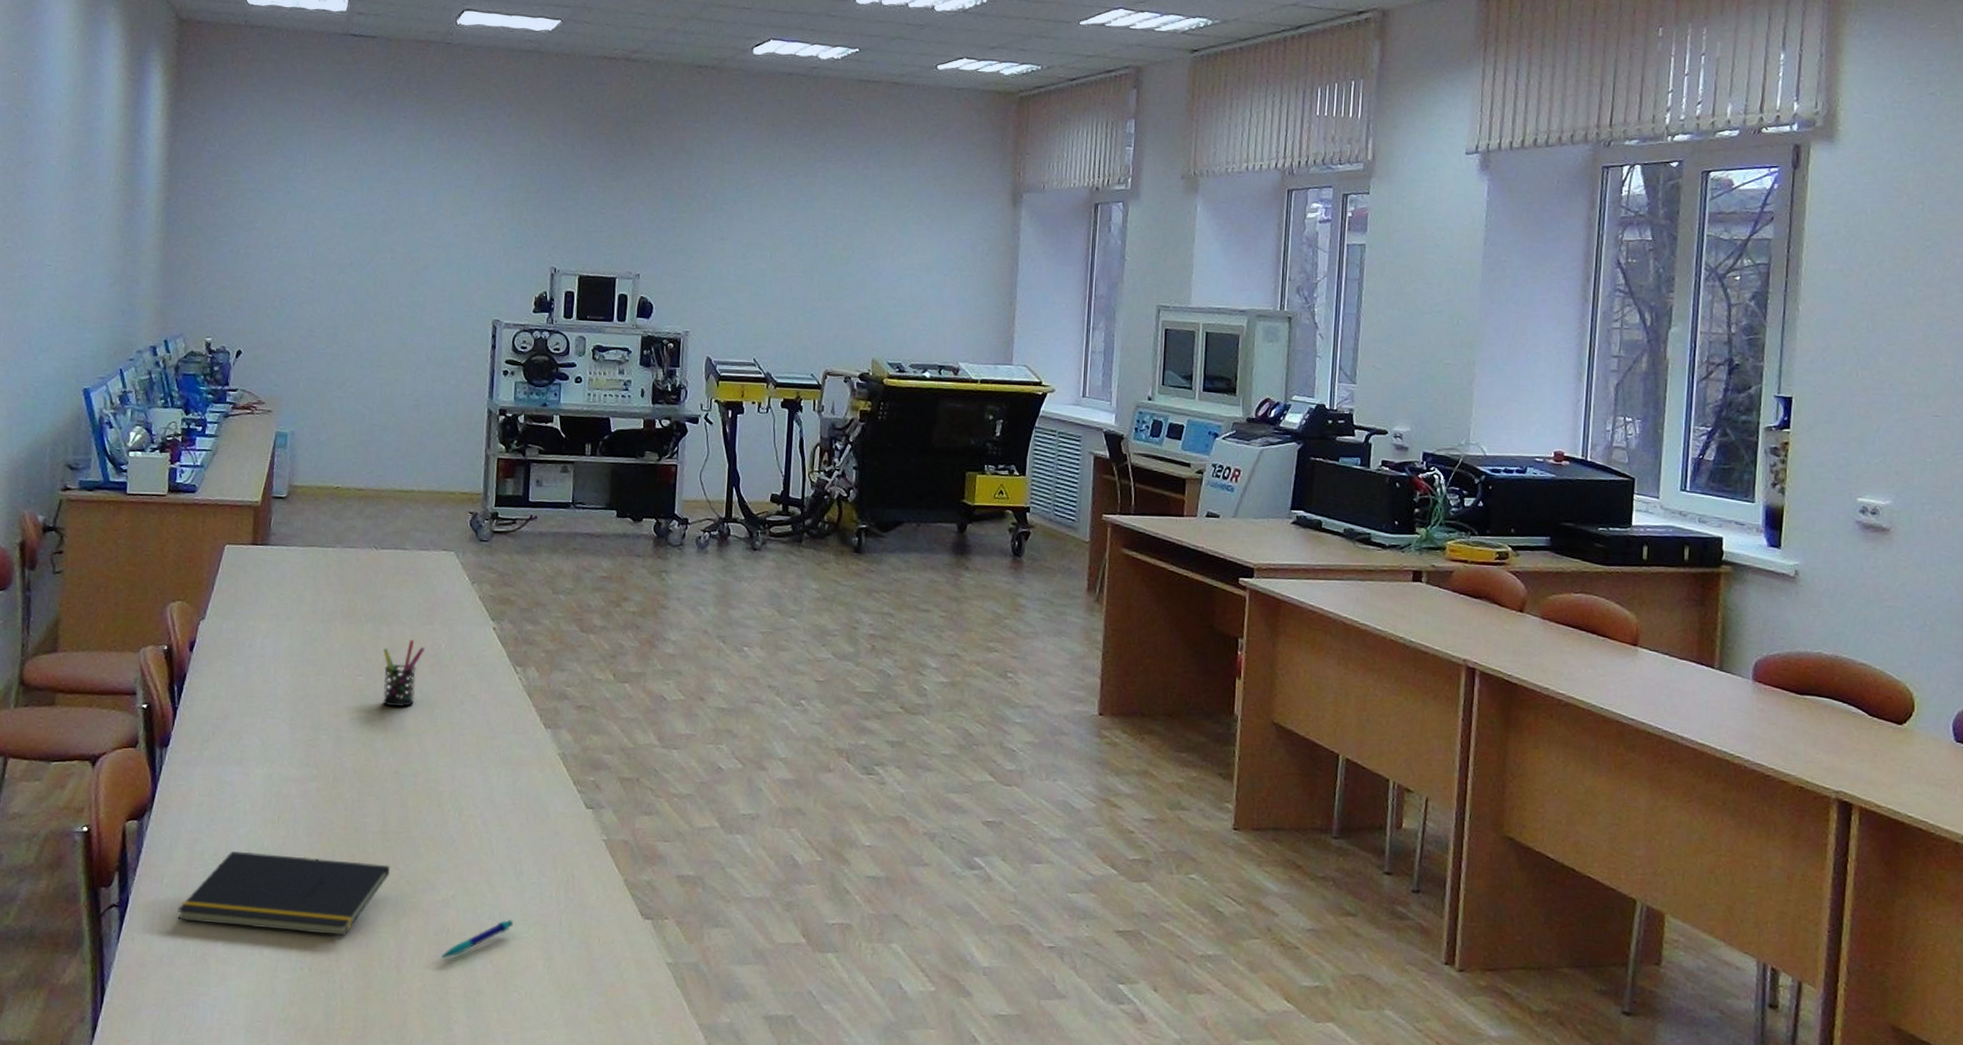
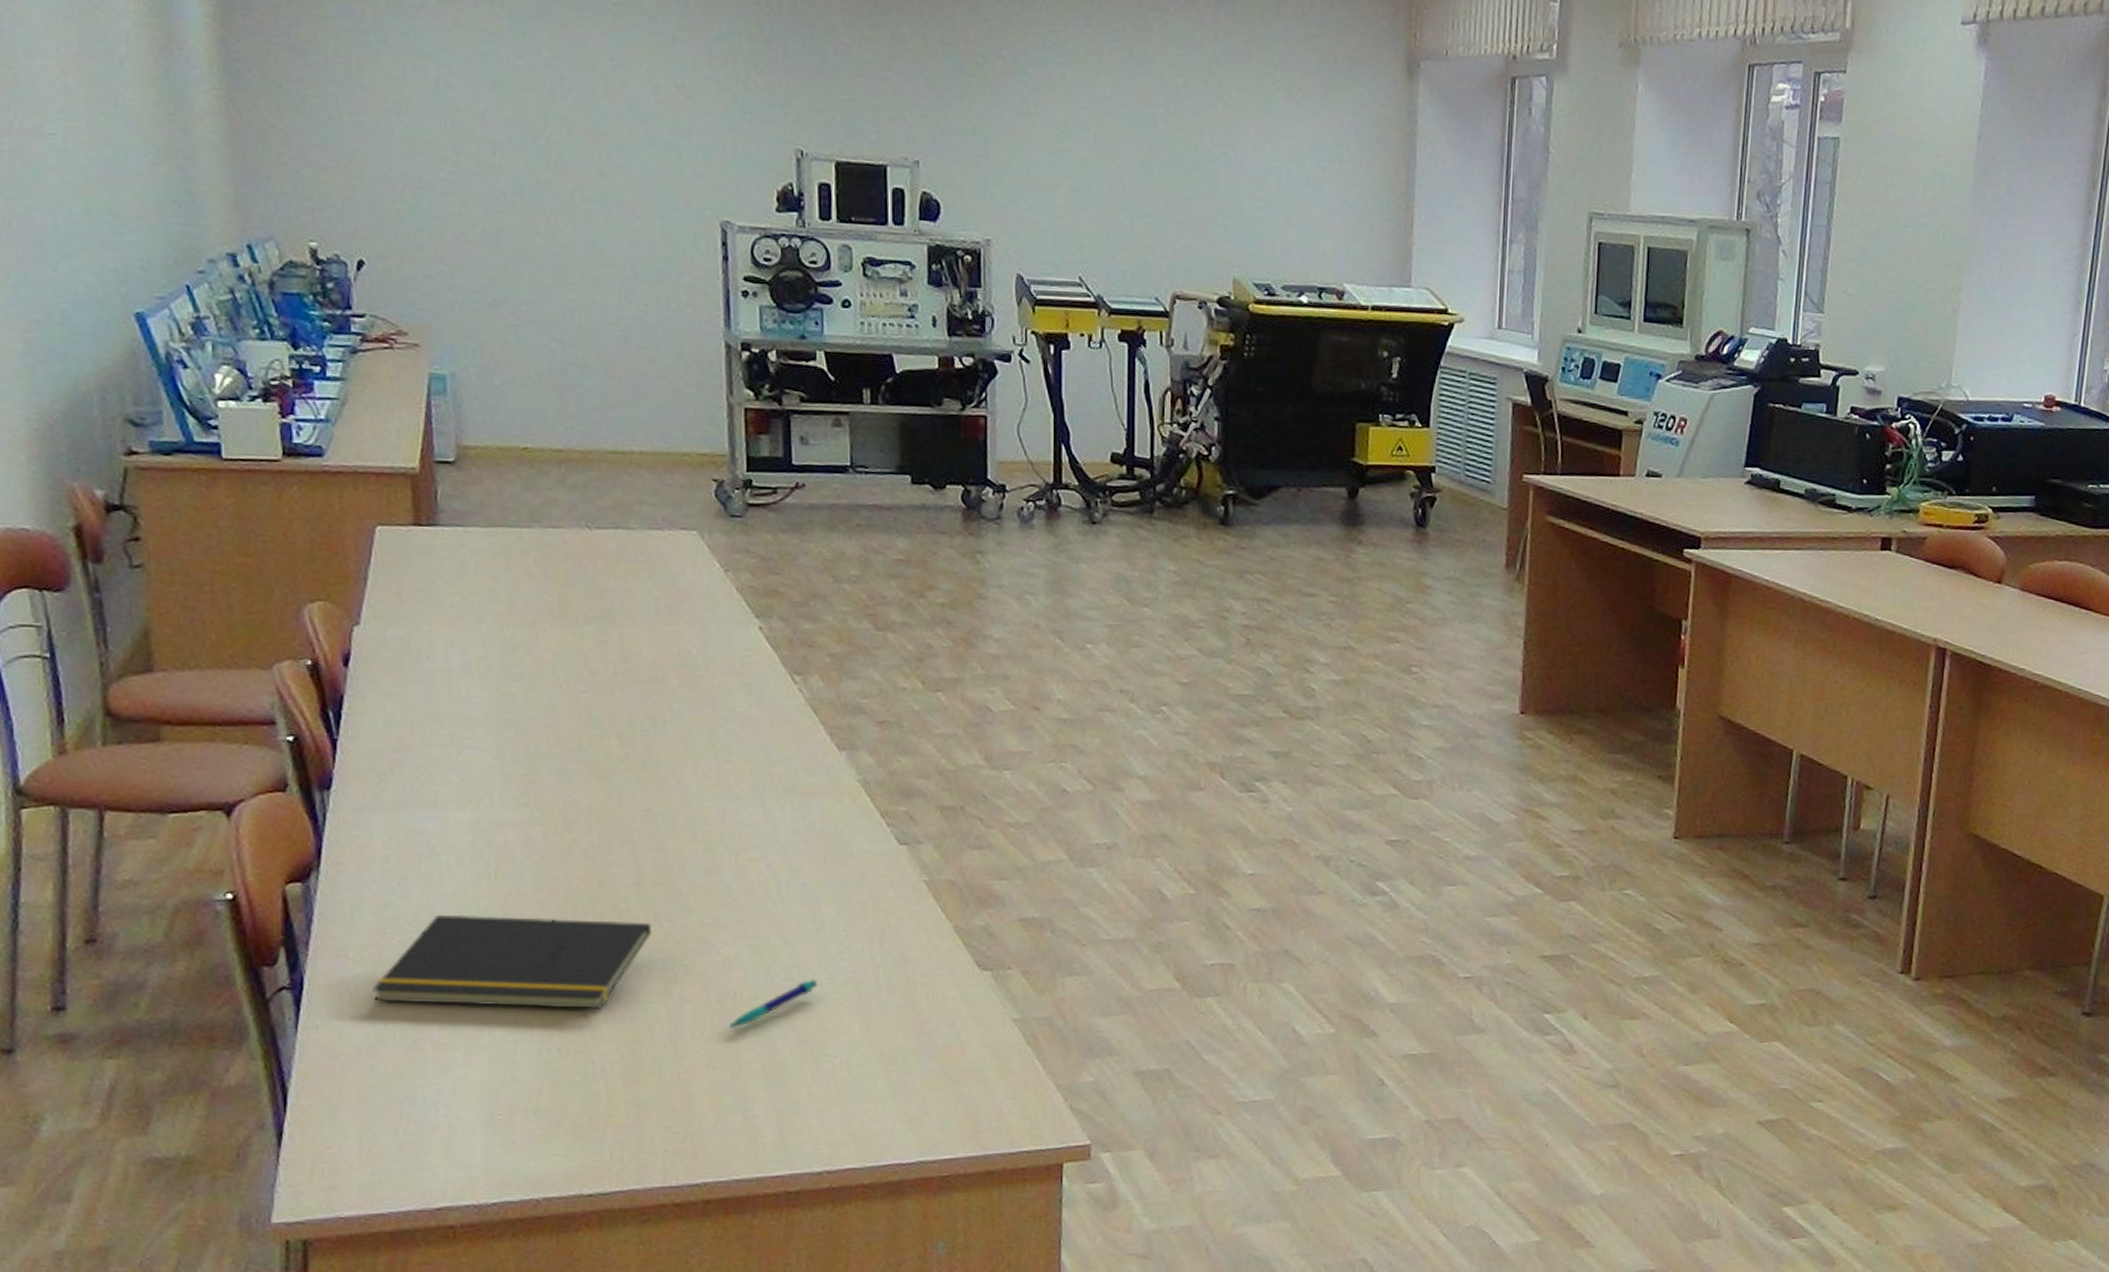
pen holder: present [383,639,425,707] -> none [613,643,669,730]

